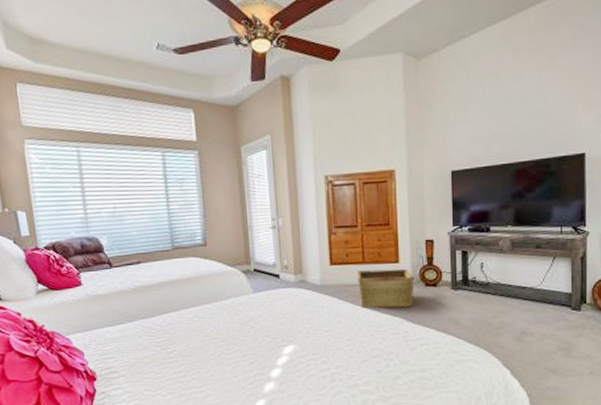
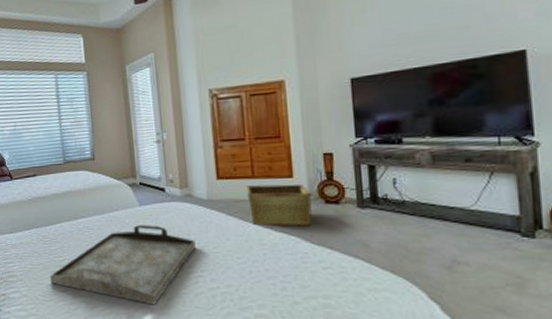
serving tray: none [157,311,308,391] -> present [50,224,196,305]

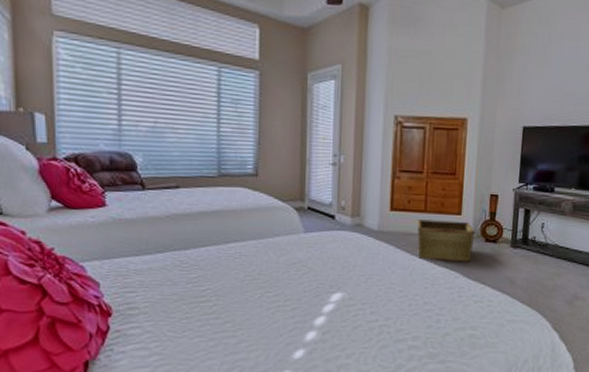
serving tray: present [50,224,196,305] -> none [185,252,360,339]

